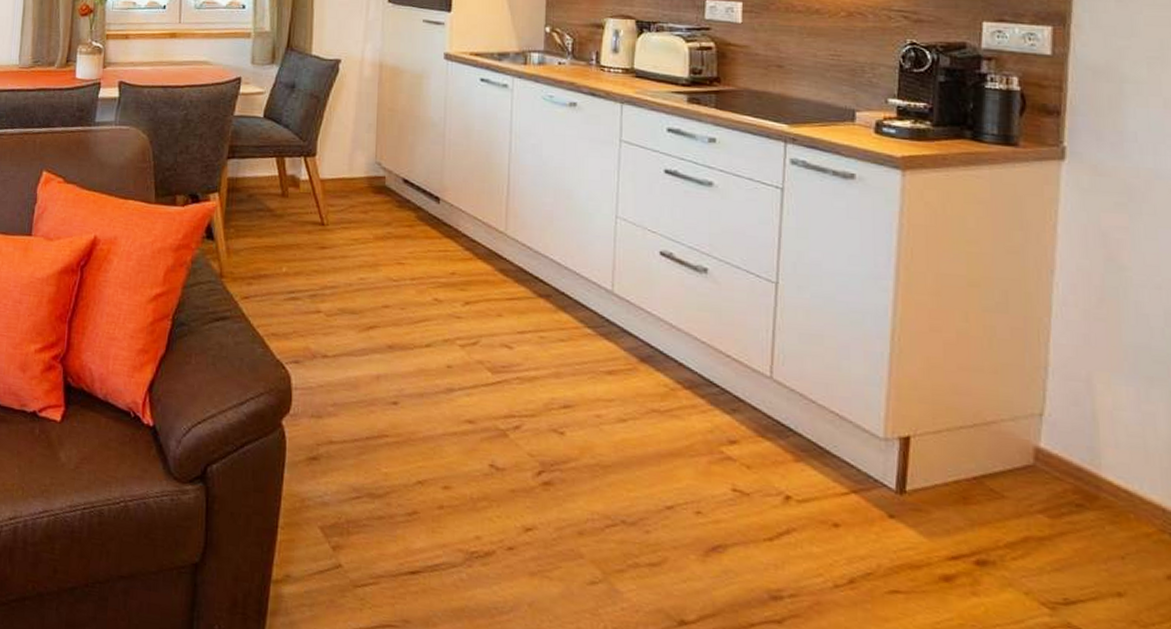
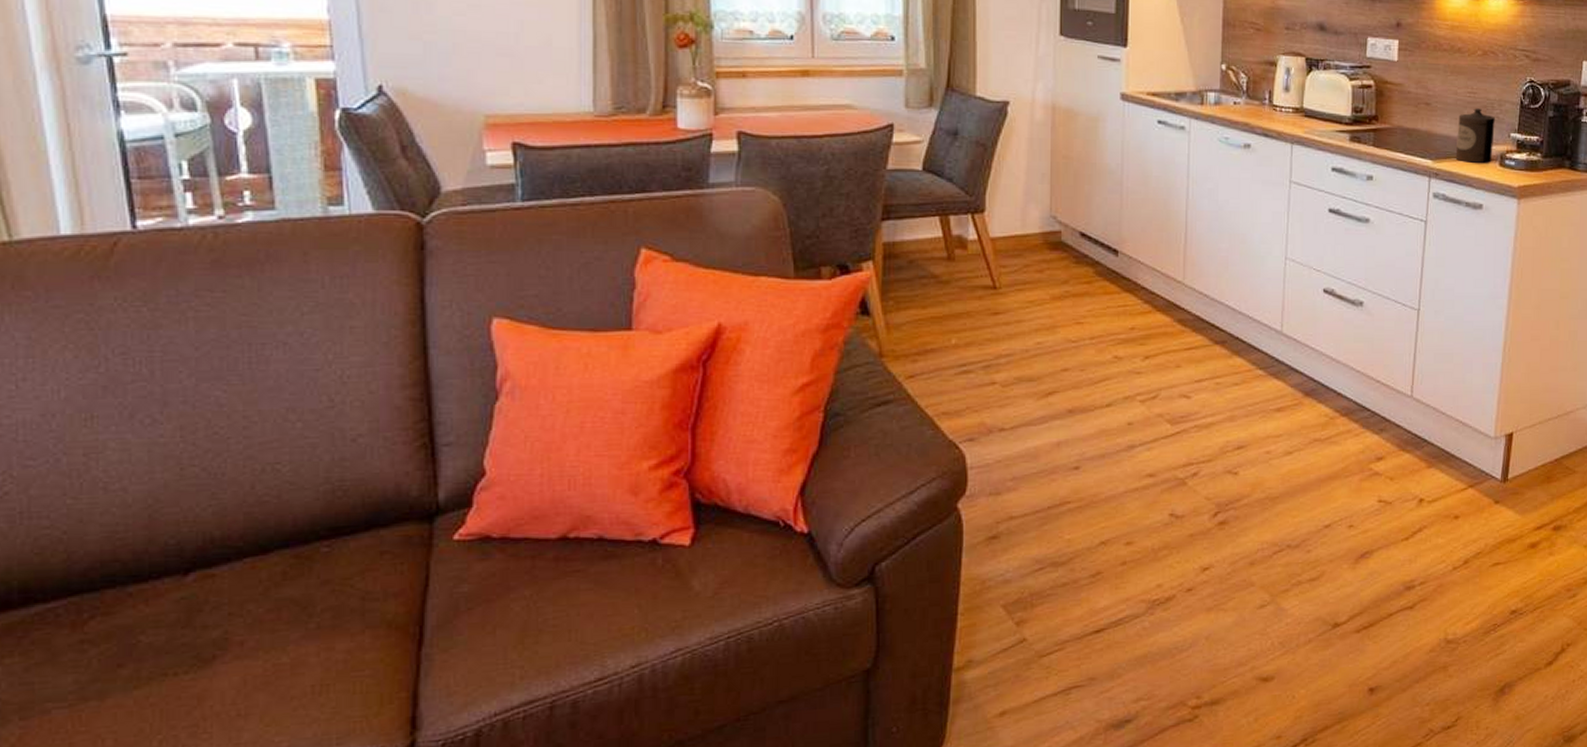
canister: none [817,71,867,130] -> present [1455,108,1495,163]

